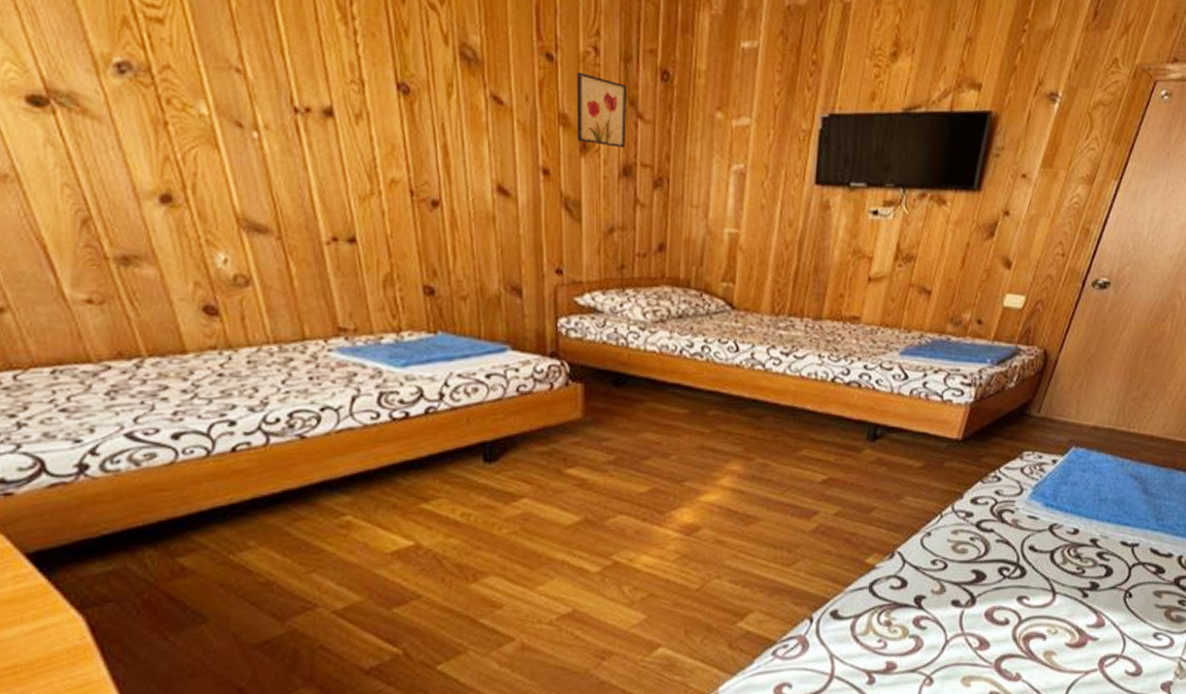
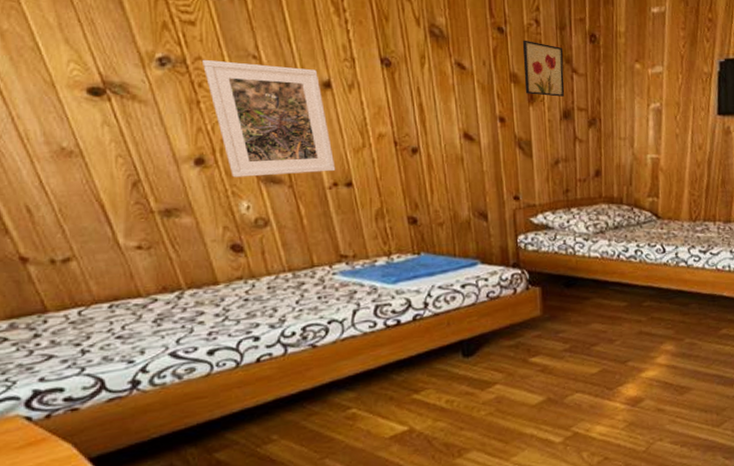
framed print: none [171,69,336,223] -> present [201,59,336,178]

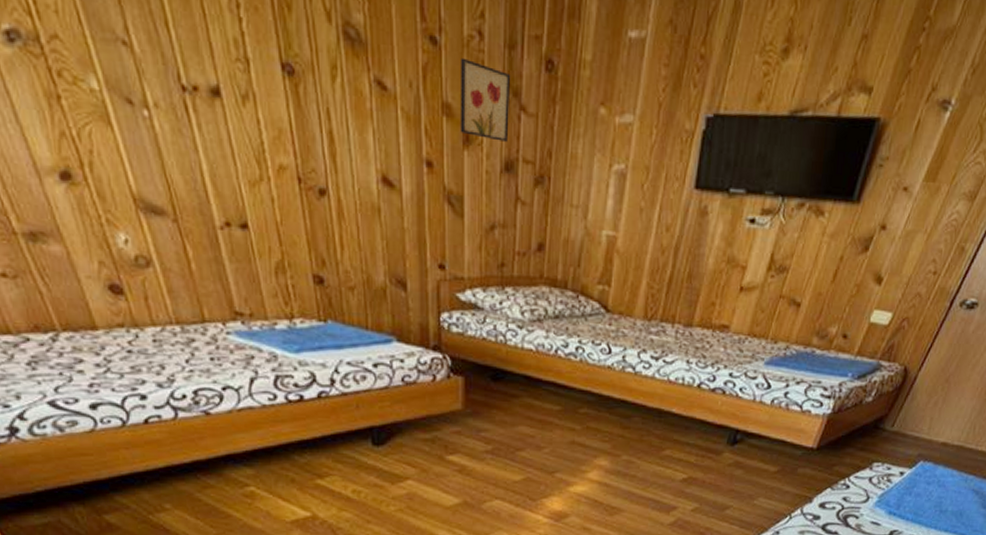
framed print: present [201,59,336,178] -> none [59,38,228,208]

